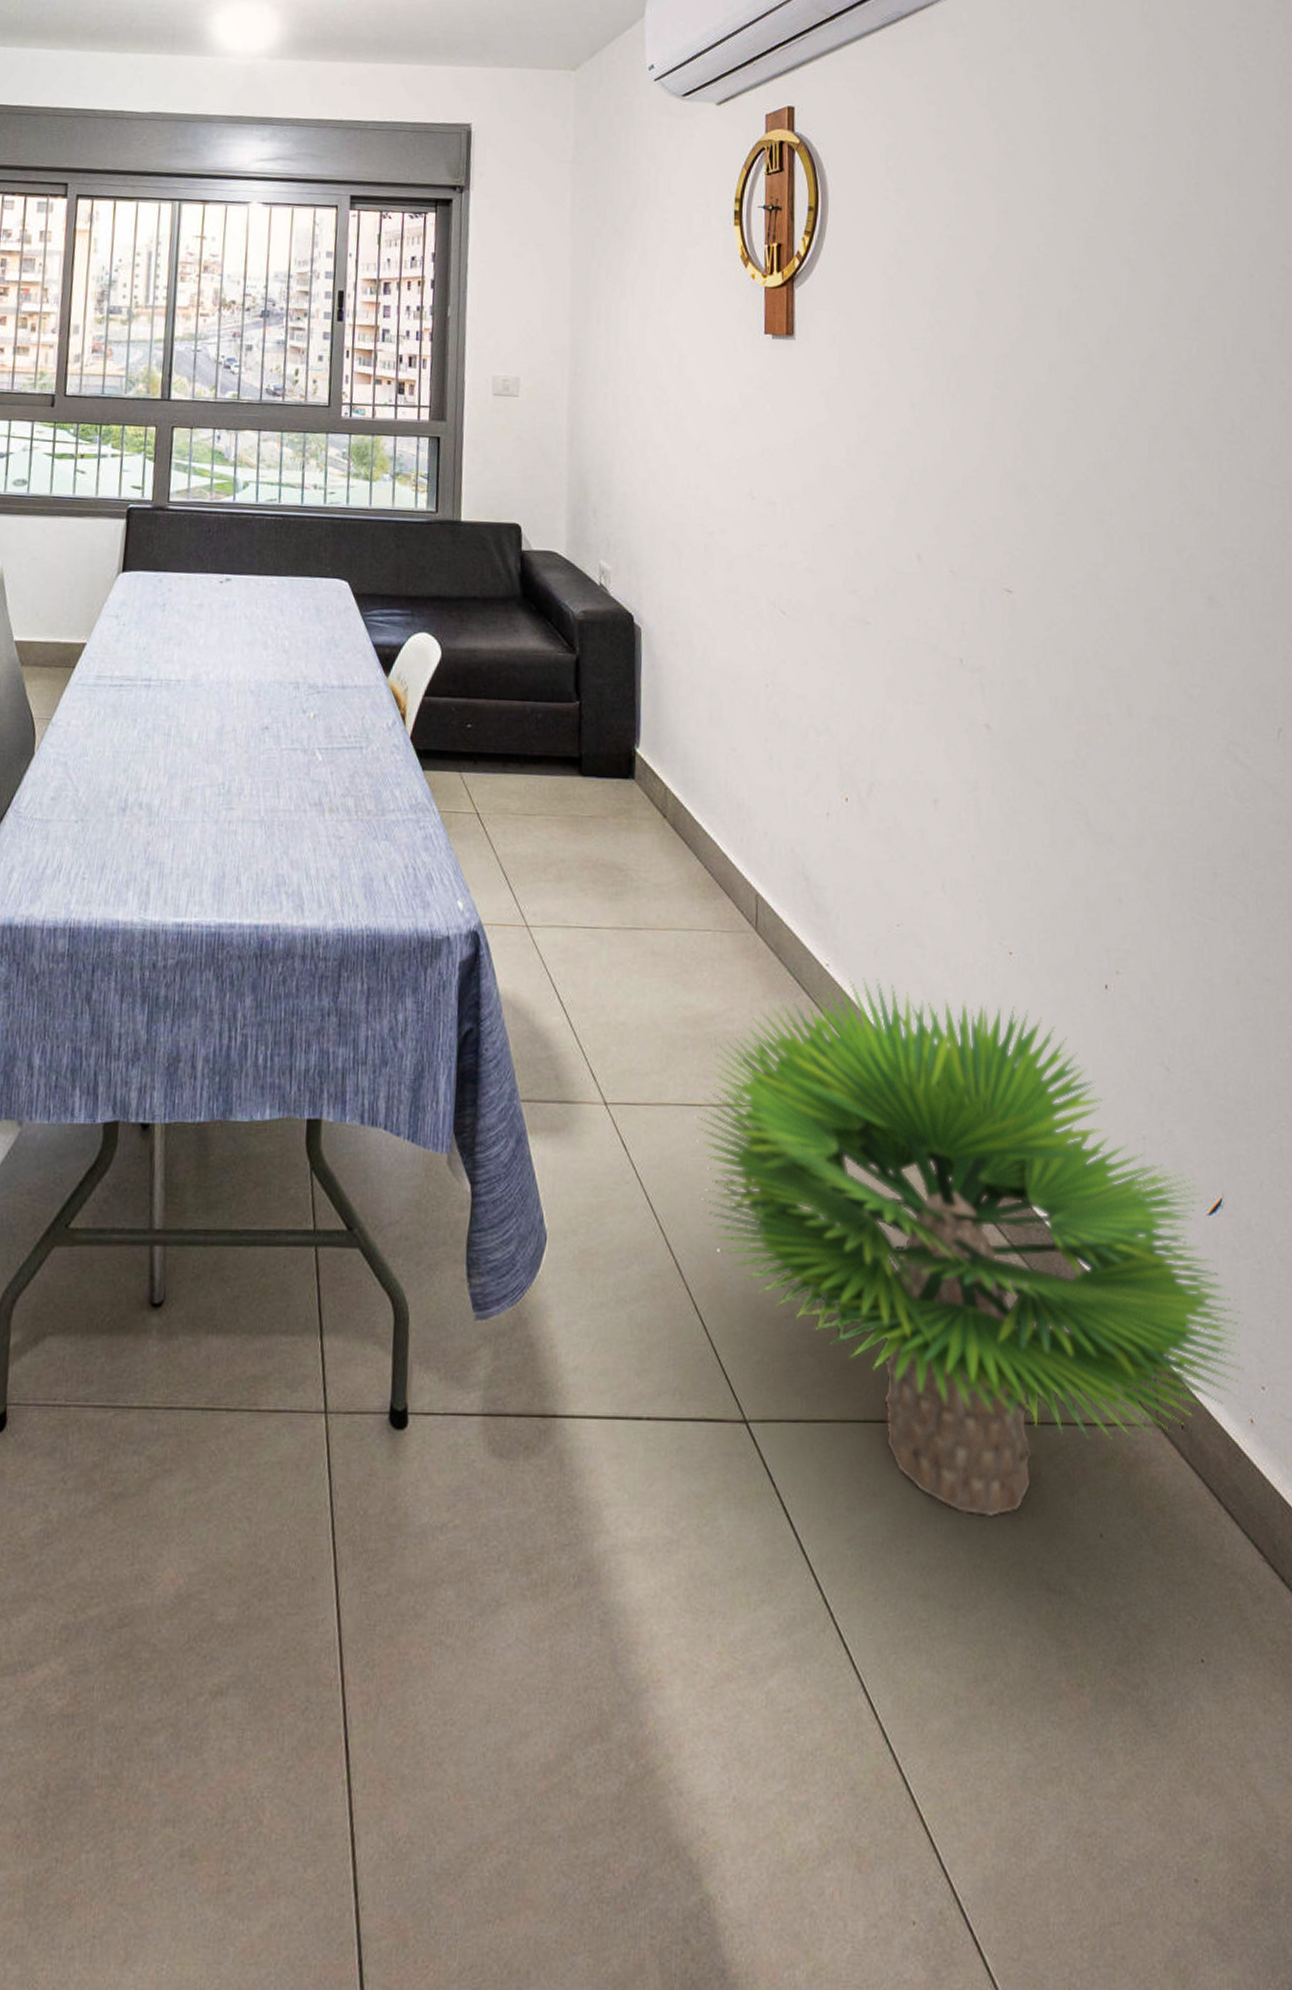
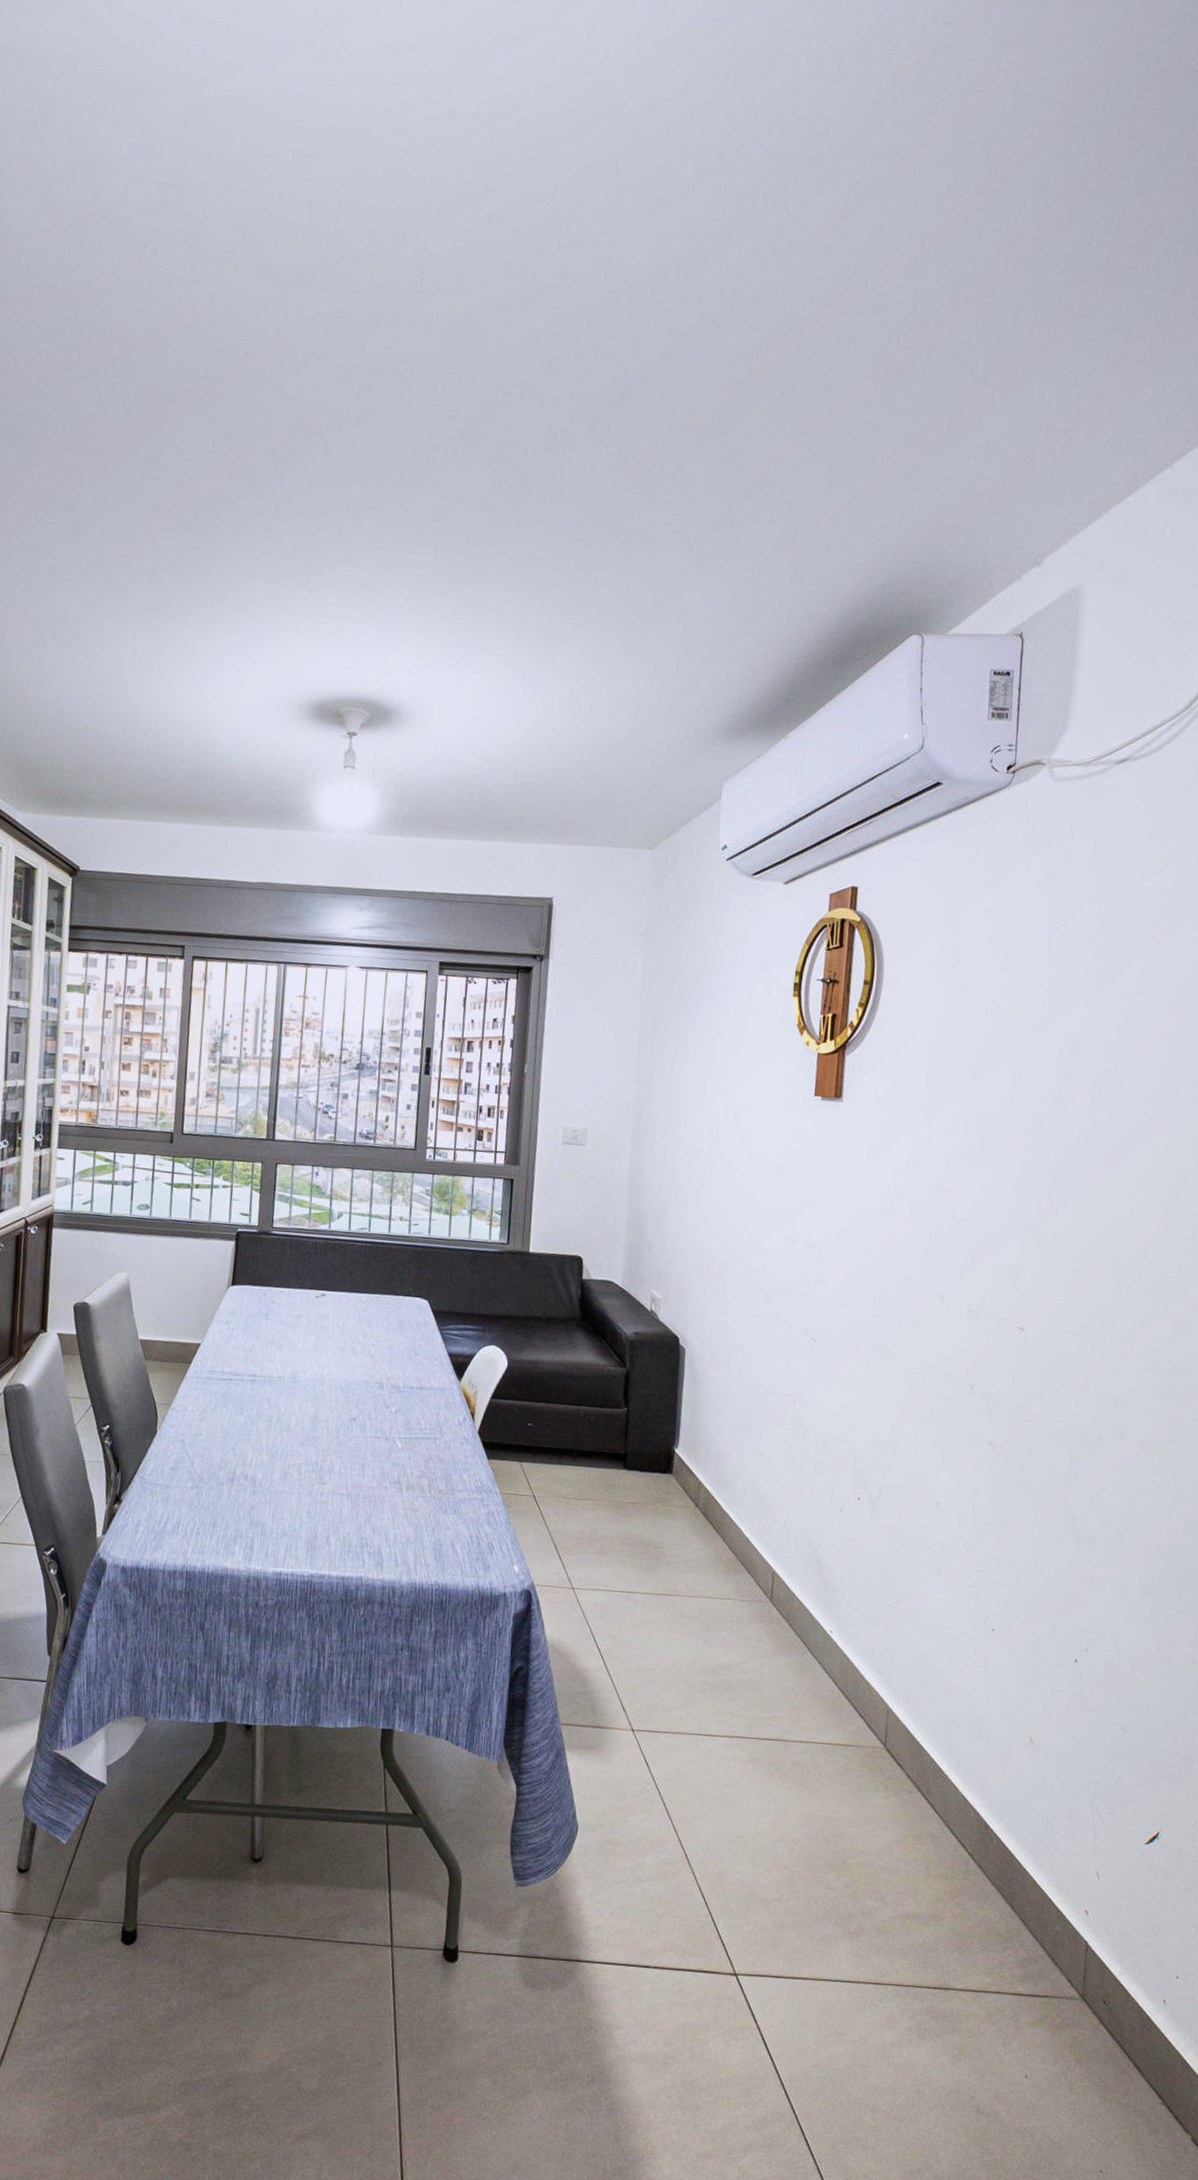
potted plant: present [696,977,1245,1518] -> none [709,1643,1167,2057]

